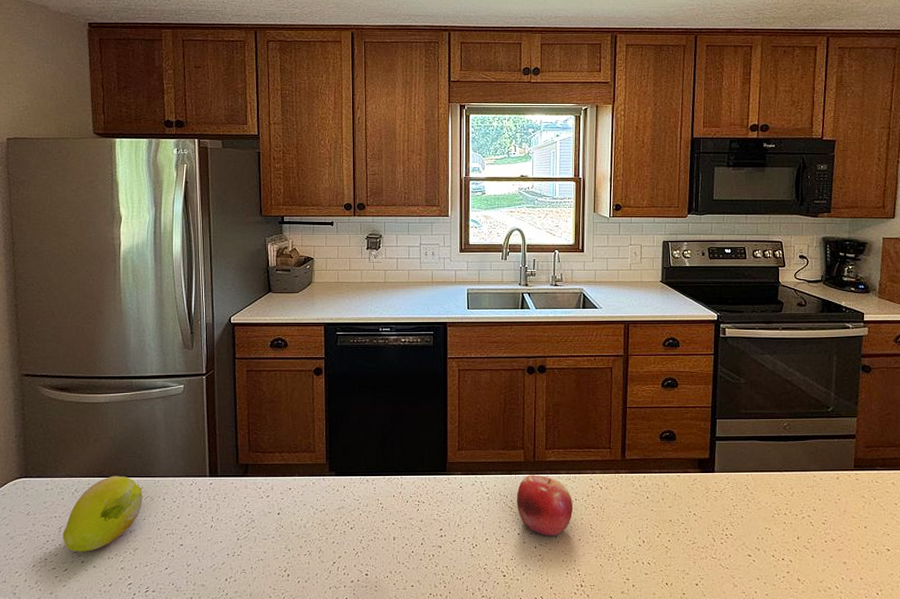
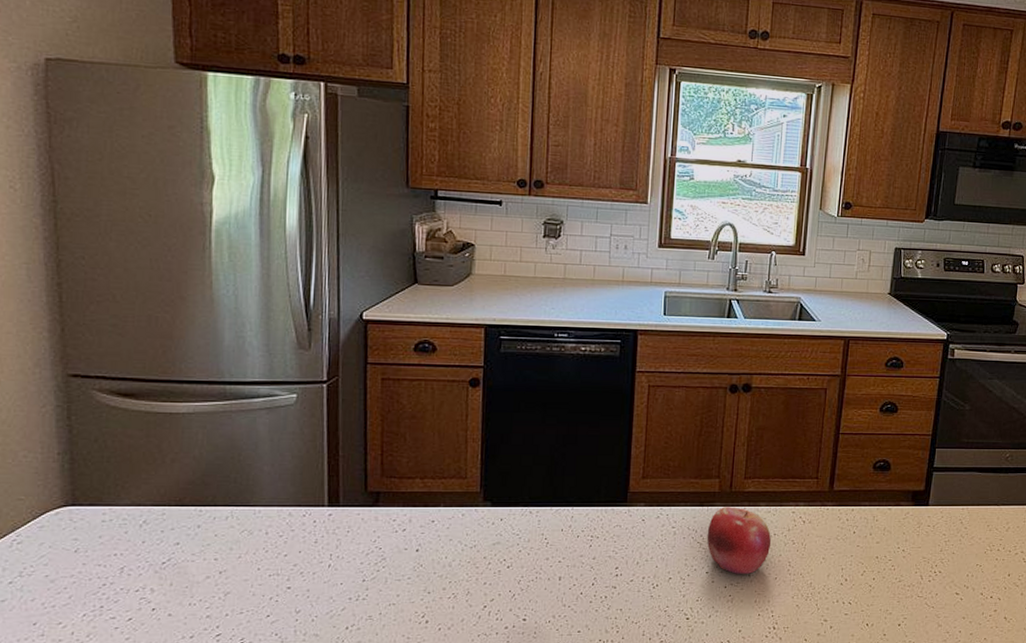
fruit: present [62,475,143,552] -> none [125,504,238,598]

